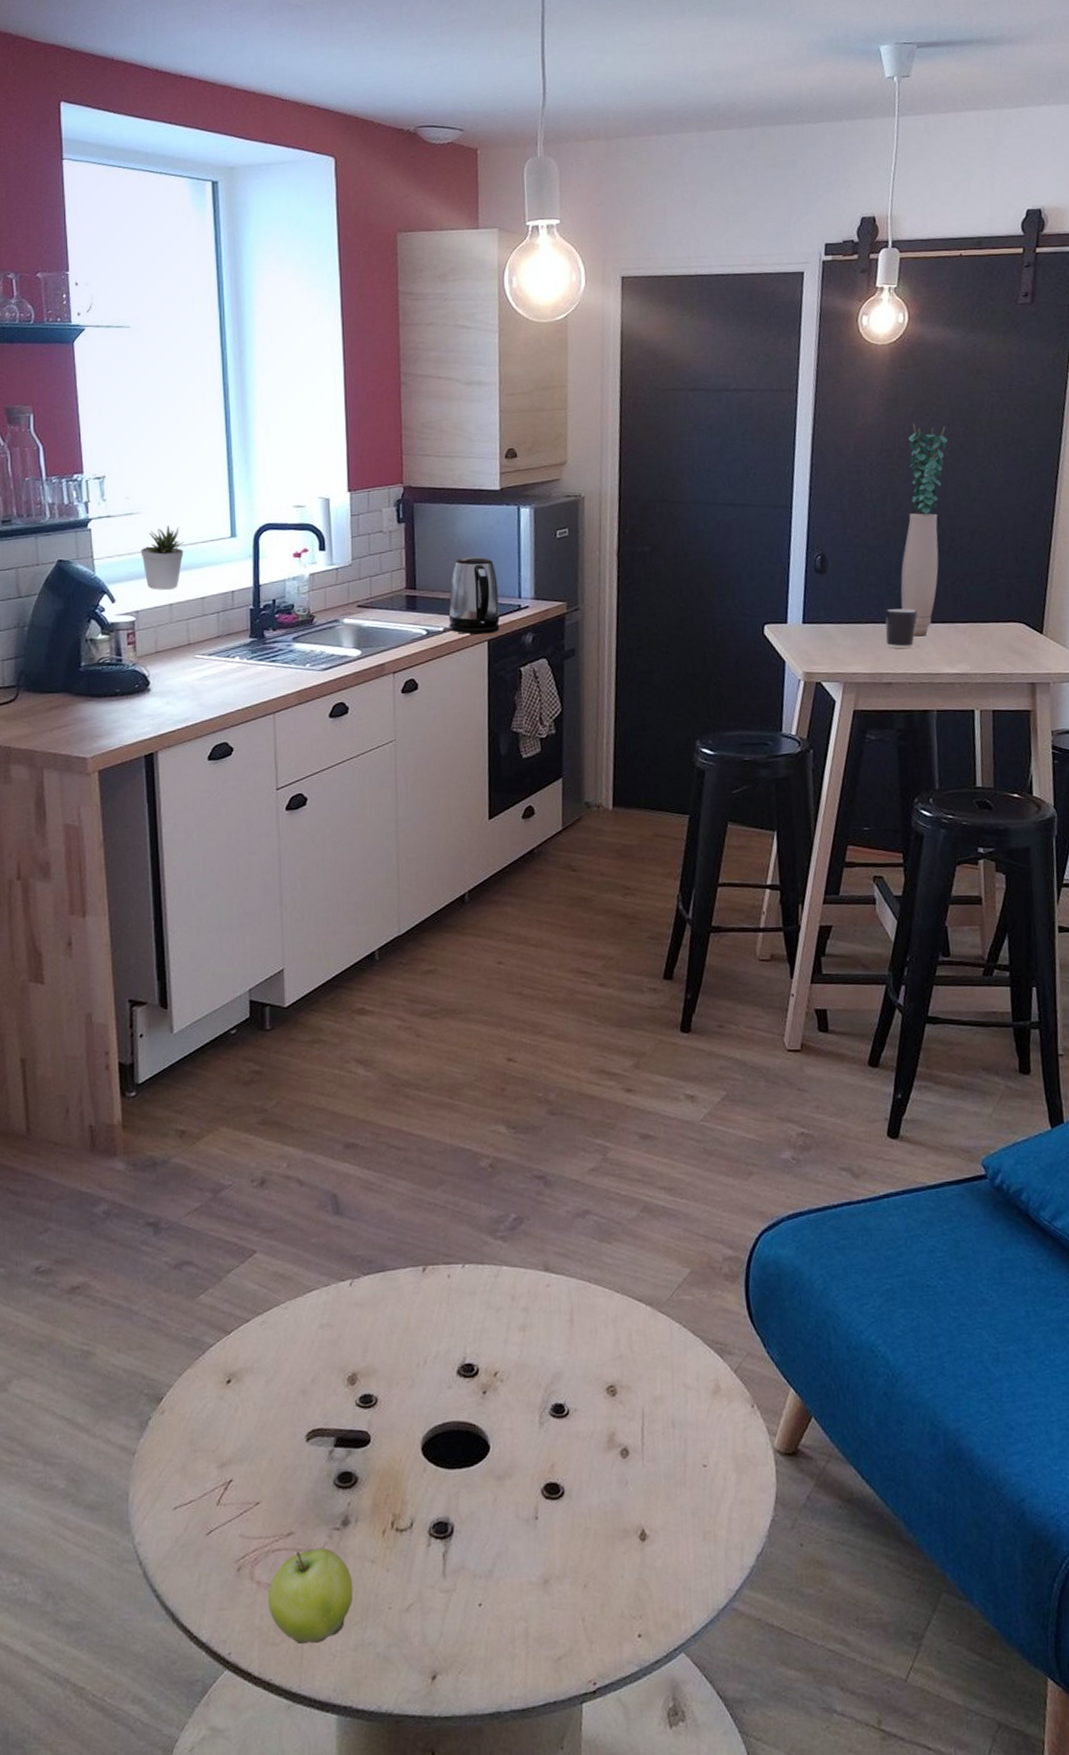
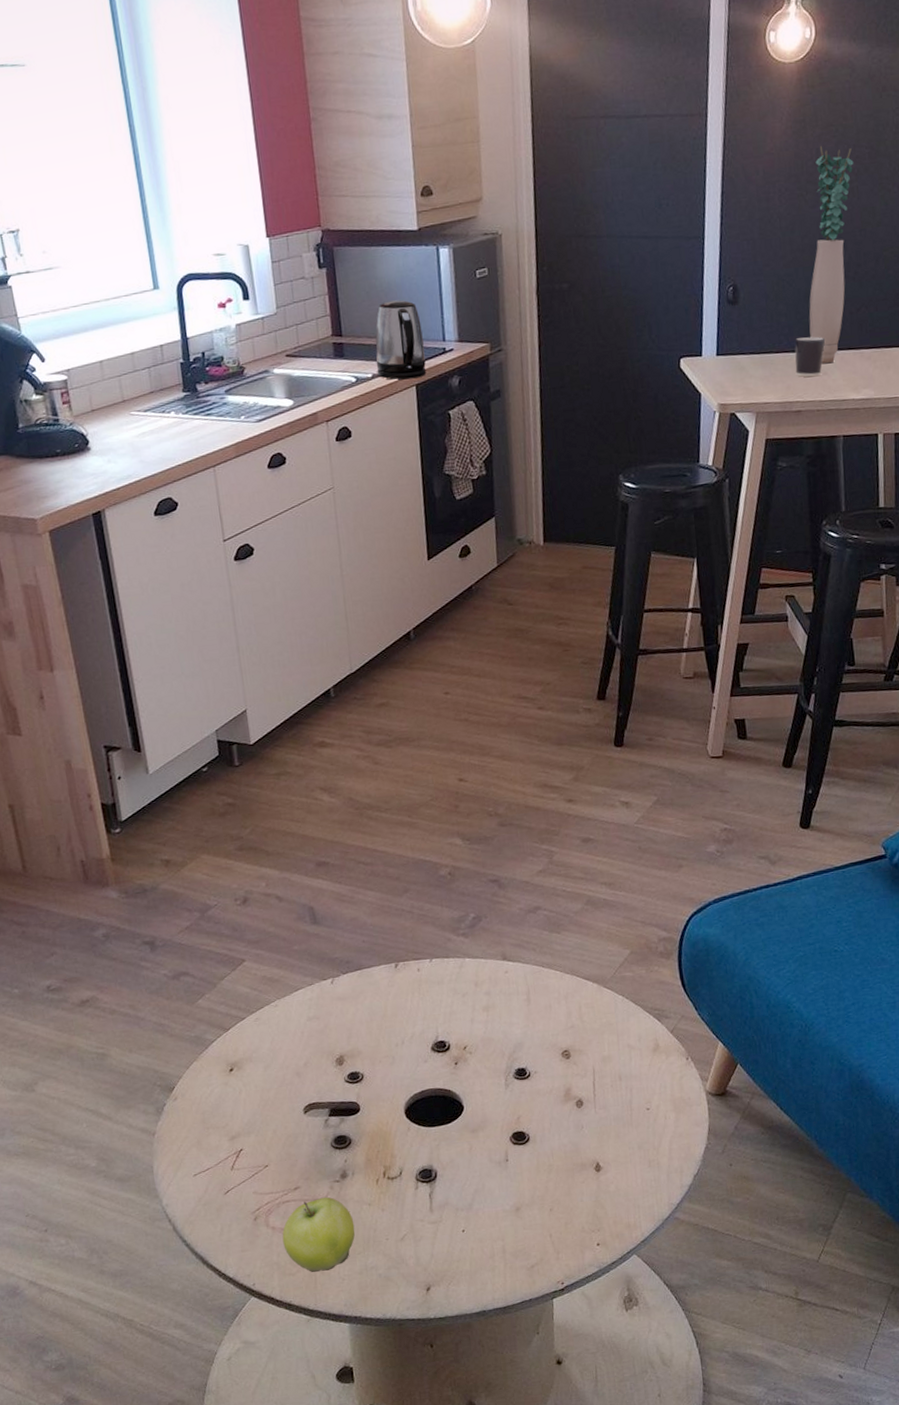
potted plant: present [140,525,184,591] -> none [64,279,108,348]

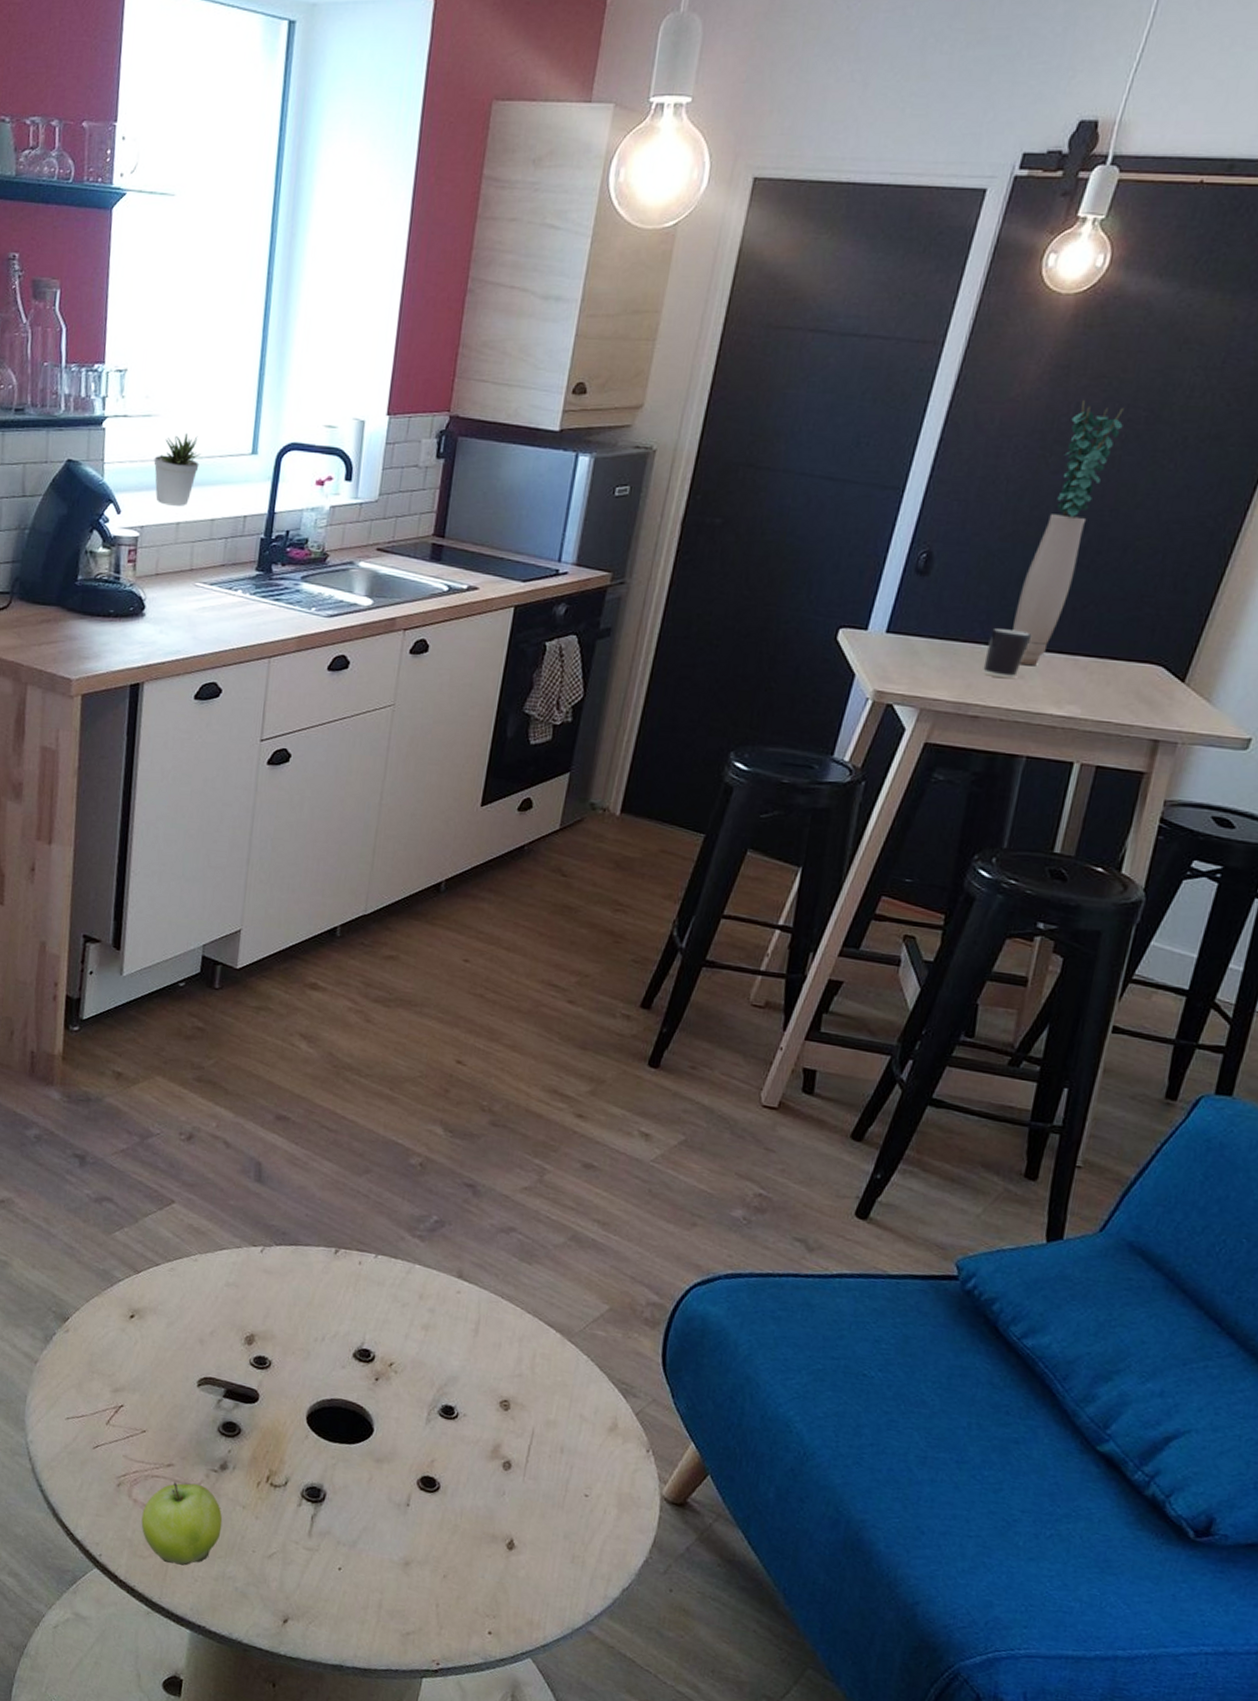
potted plant: none [64,279,108,348] -> present [153,433,200,507]
kettle: present [375,300,427,380] -> none [473,506,538,599]

